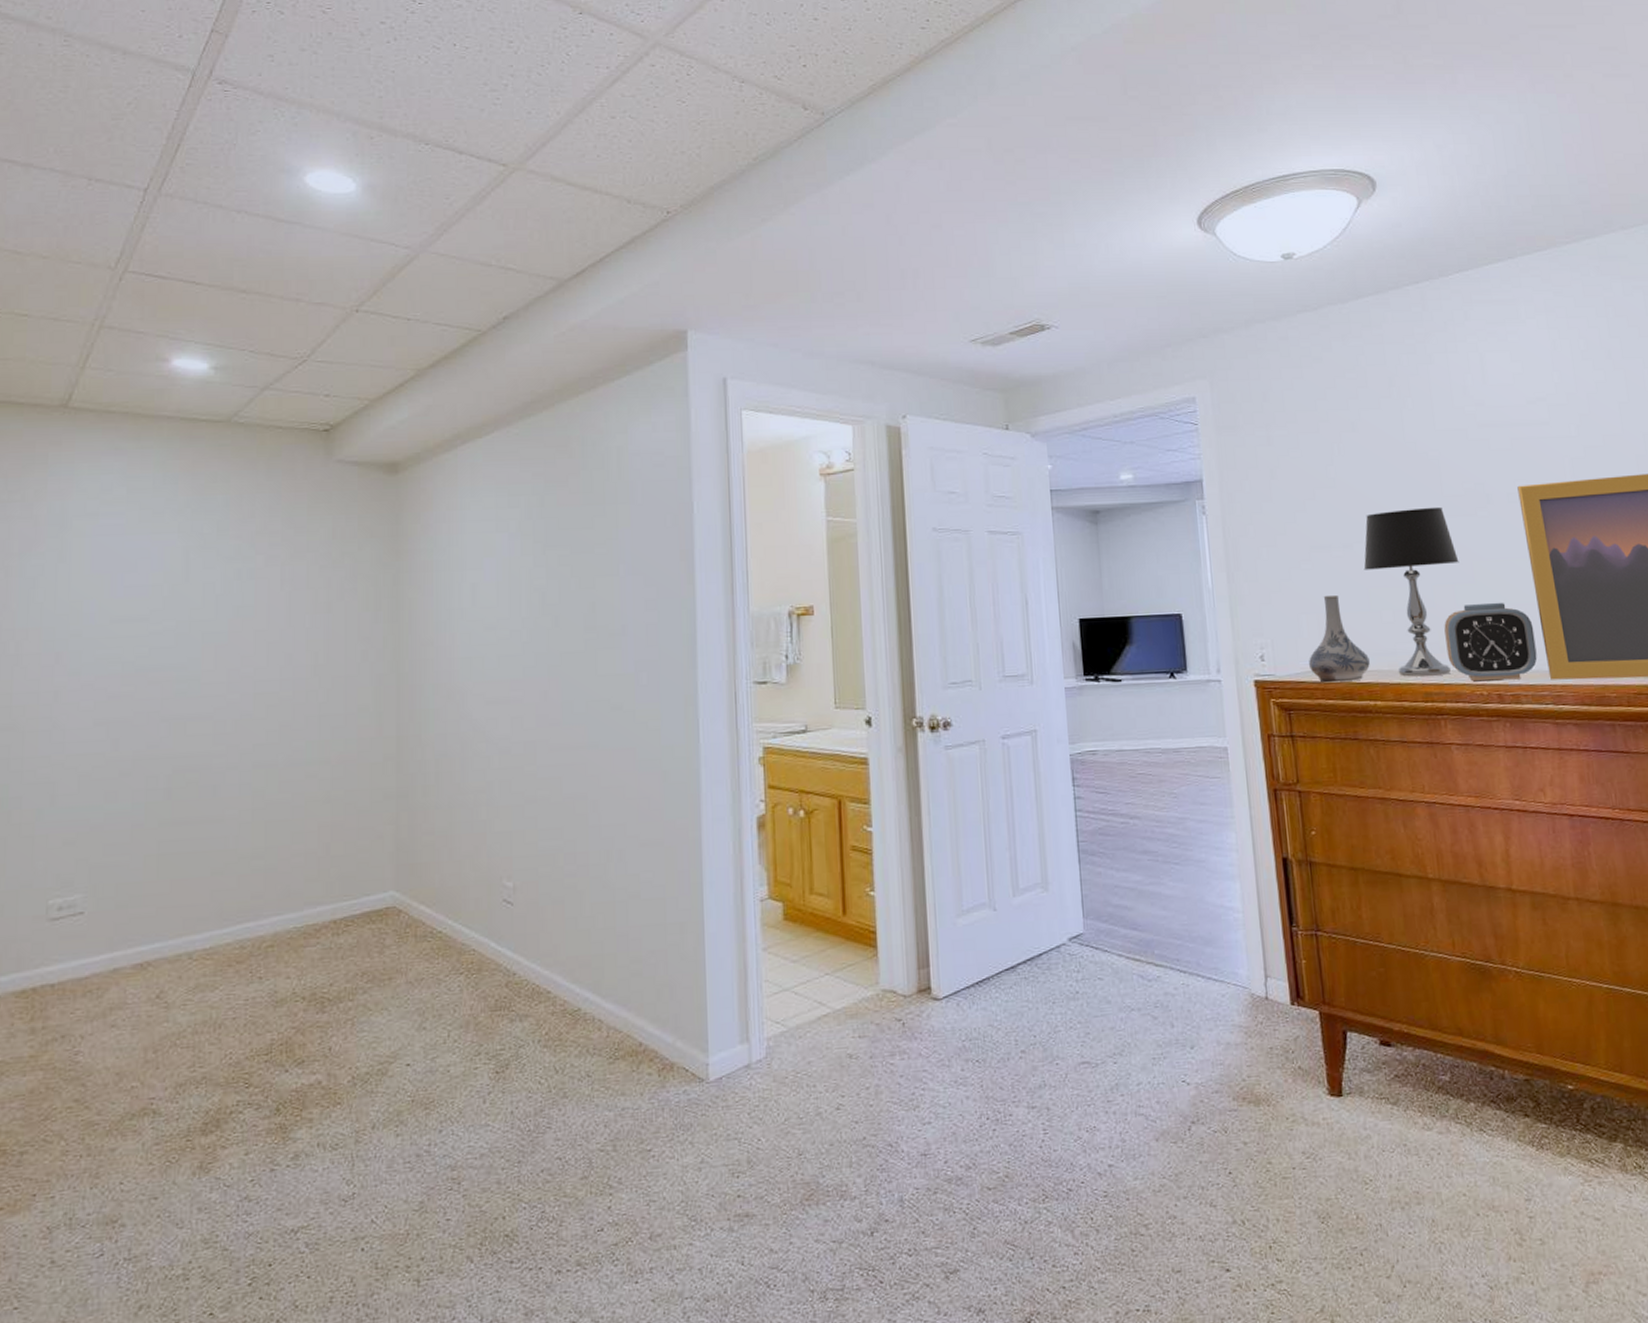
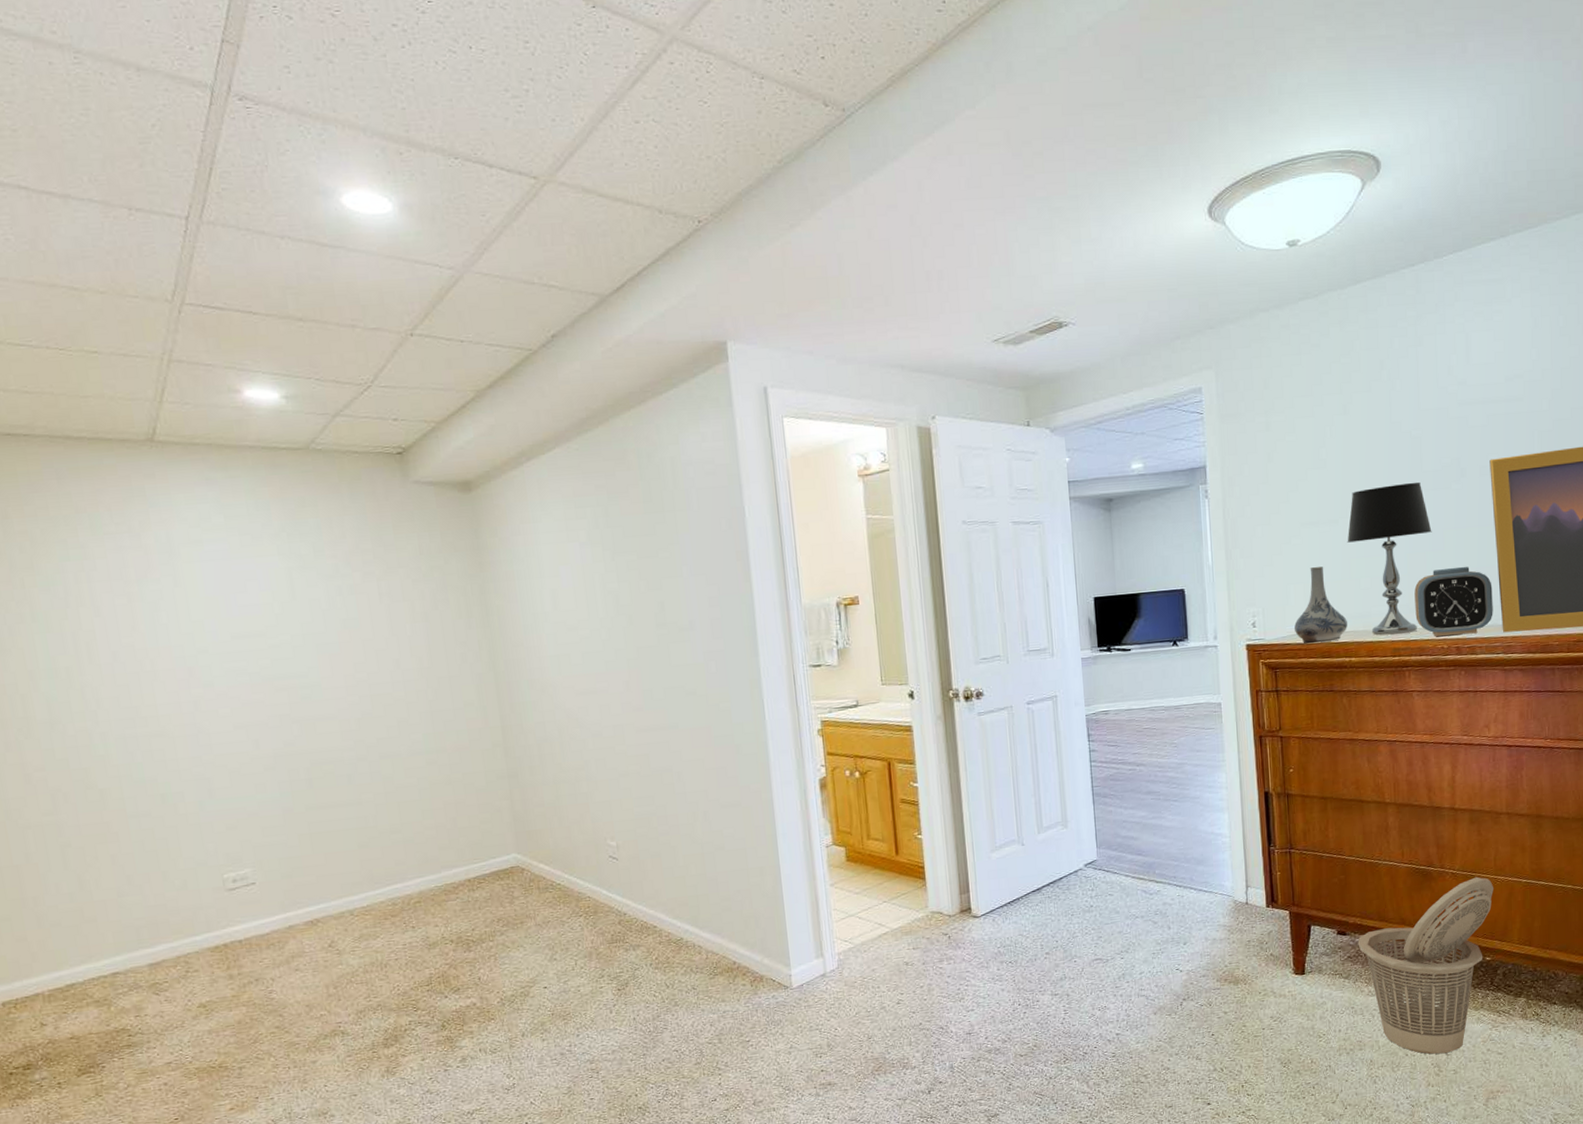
laundry basket: none [1406,978,1570,1216] -> present [1358,876,1494,1055]

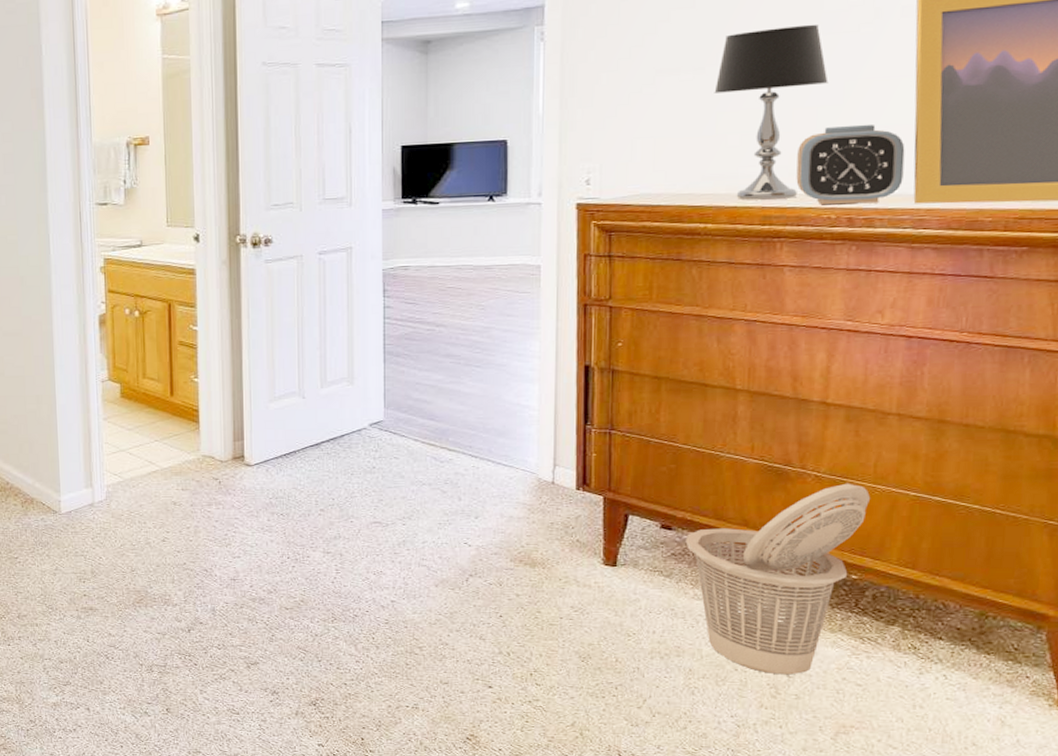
decorative vase: present [1294,567,1348,643] -> none [638,120,707,206]

